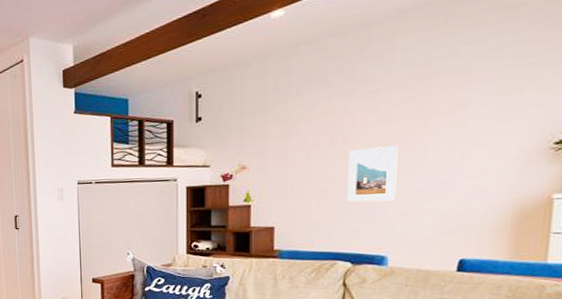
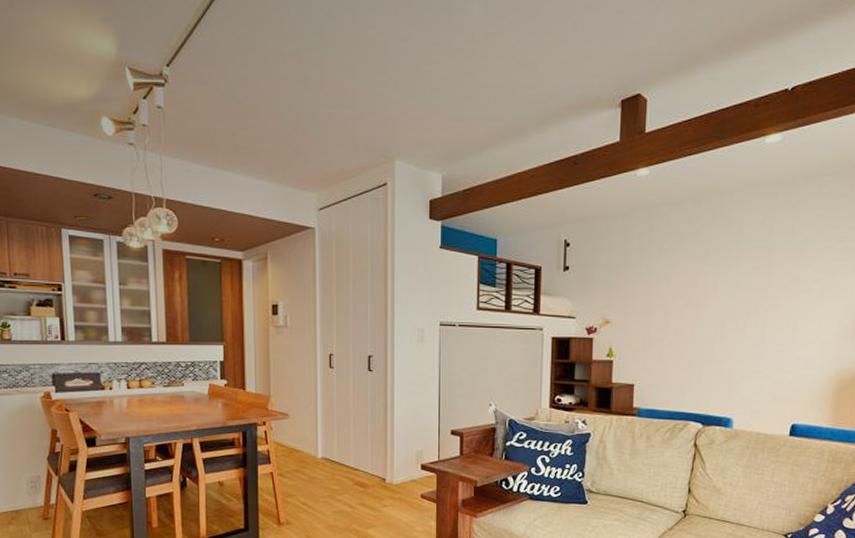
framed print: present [346,146,399,202] -> none [699,312,744,365]

